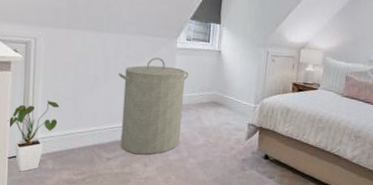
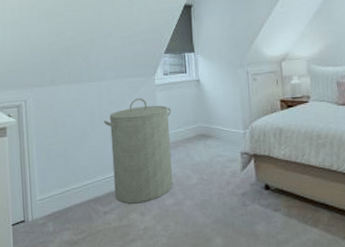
house plant: present [8,101,60,172] -> none [8,160,53,238]

